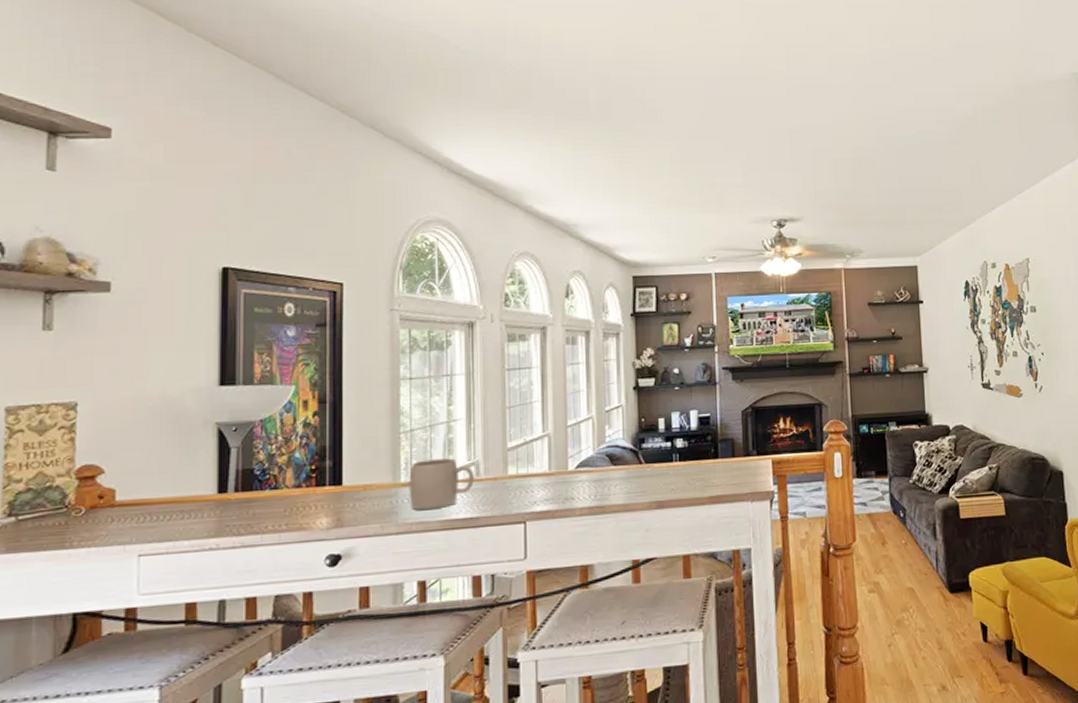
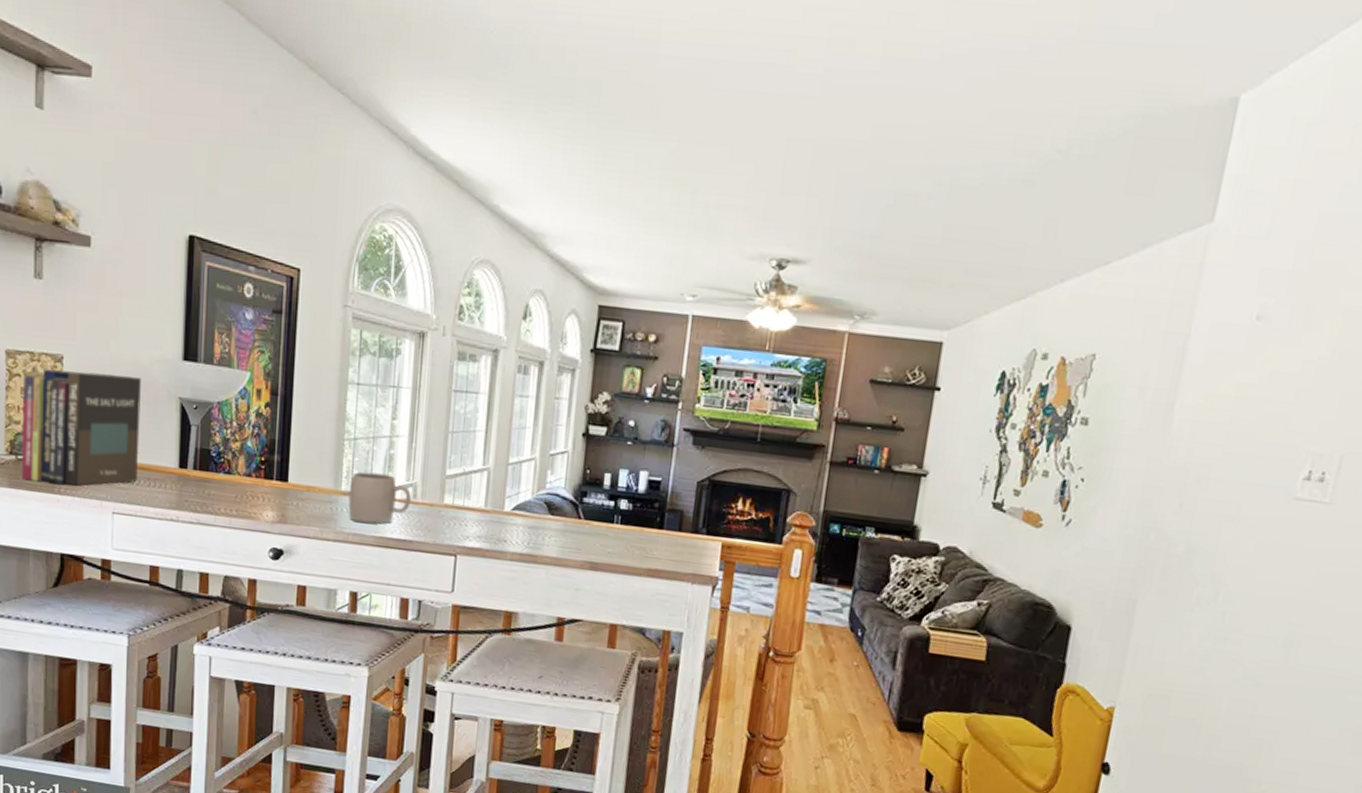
books: none [22,410,171,542] -> present [21,368,141,487]

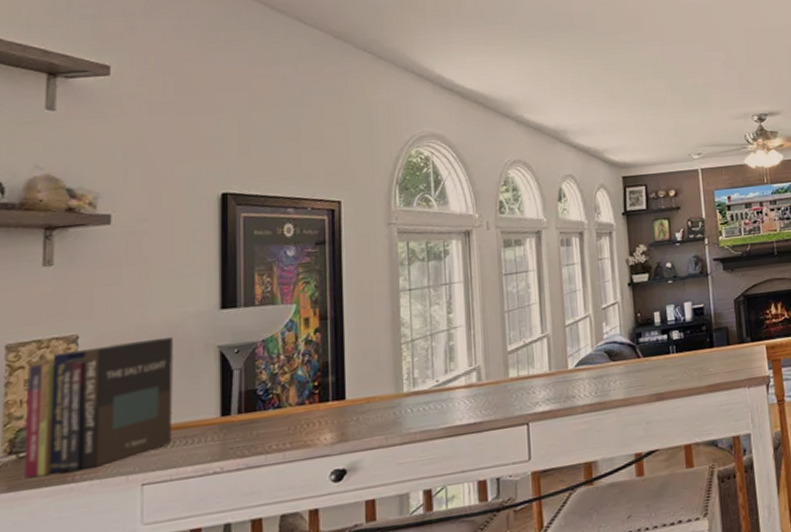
mug: present [348,472,411,524] -> none [411,365,476,419]

